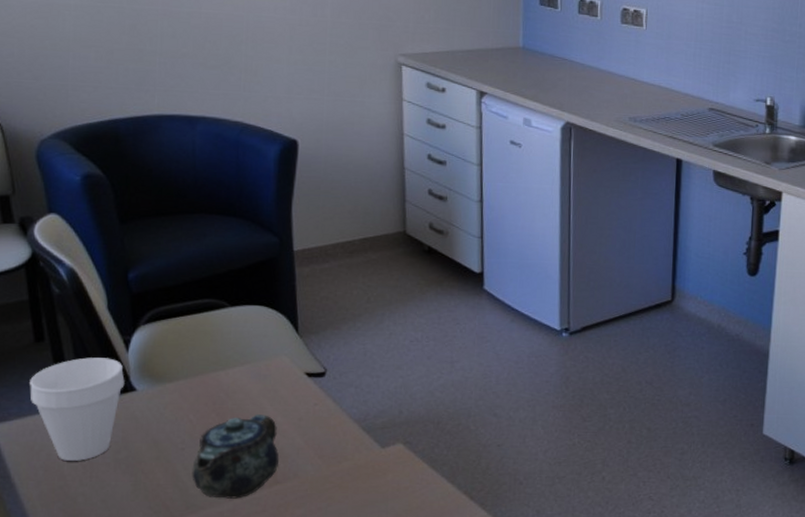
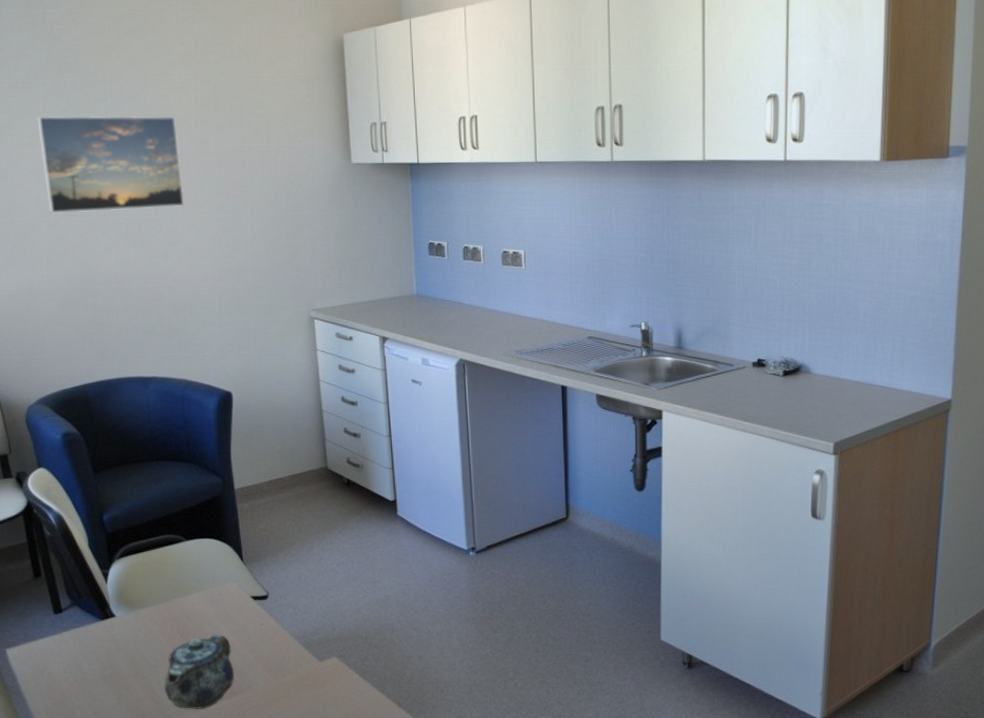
cup: present [28,357,125,461] -> none [31,589,106,679]

